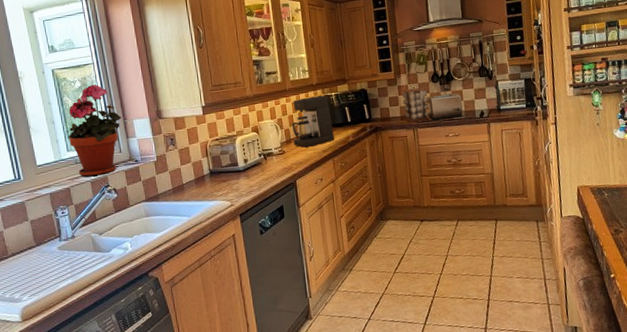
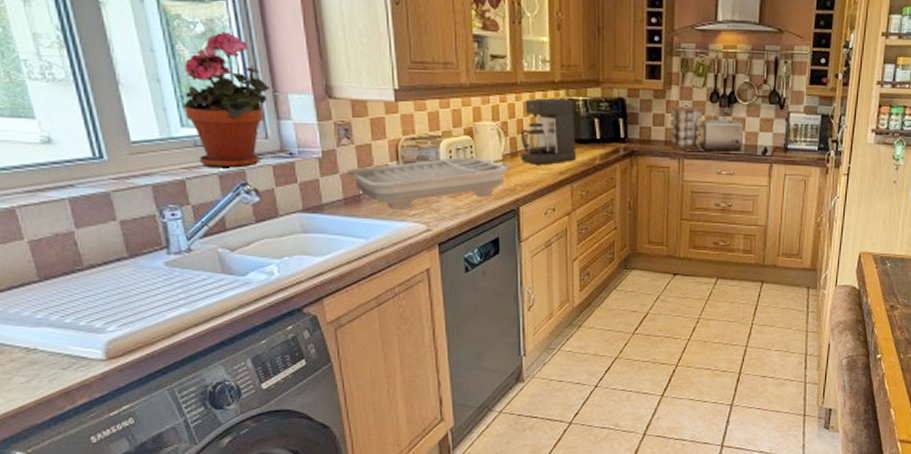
dish rack: none [174,146,287,193] -> present [348,156,510,209]

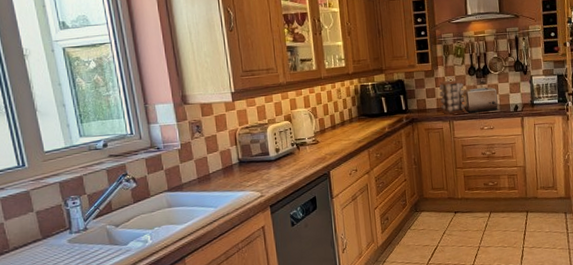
potted plant: present [182,31,270,169] -> none [81,65,142,165]
dish rack: present [348,156,510,209] -> none [200,136,321,183]
coffee maker: present [520,98,577,165] -> none [326,85,371,138]

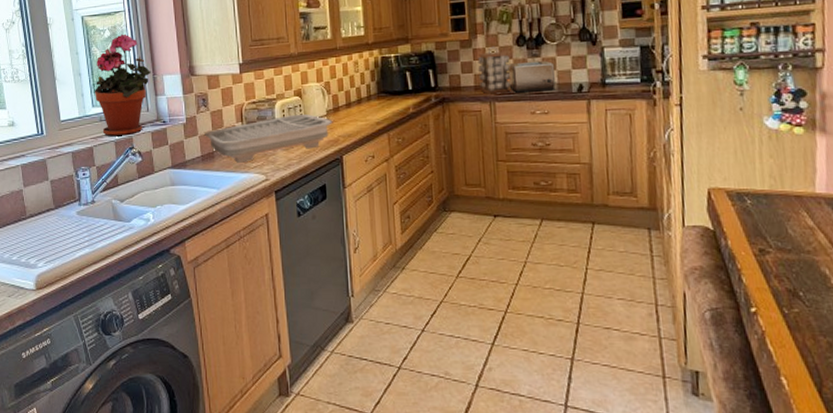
potted plant: none [81,65,142,165] -> present [94,33,151,137]
dish rack: none [200,136,321,183] -> present [205,113,333,163]

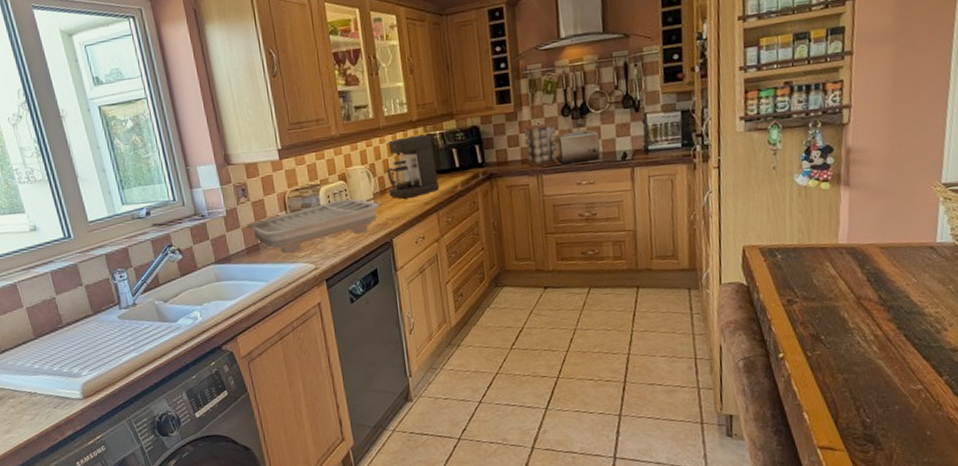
potted plant: present [94,33,151,137] -> none [121,123,183,236]
coffee maker: none [341,56,392,117] -> present [387,134,440,199]

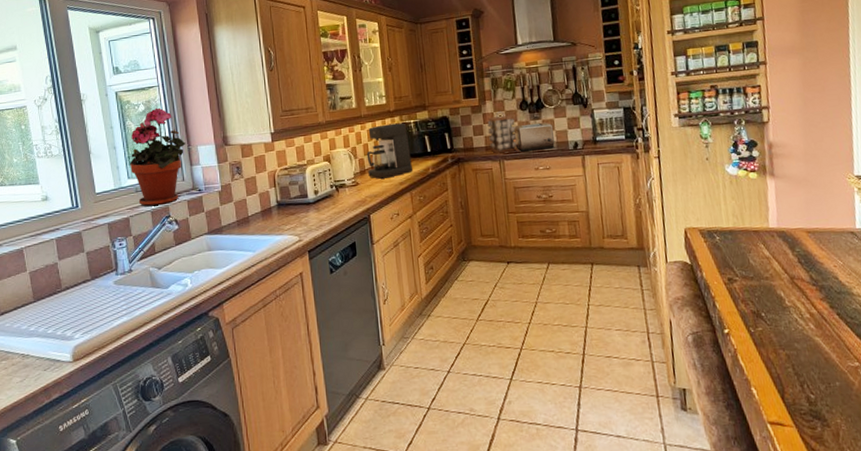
potted plant: none [121,123,183,236] -> present [129,107,186,207]
dish rack: present [247,198,381,254] -> none [239,177,361,226]

